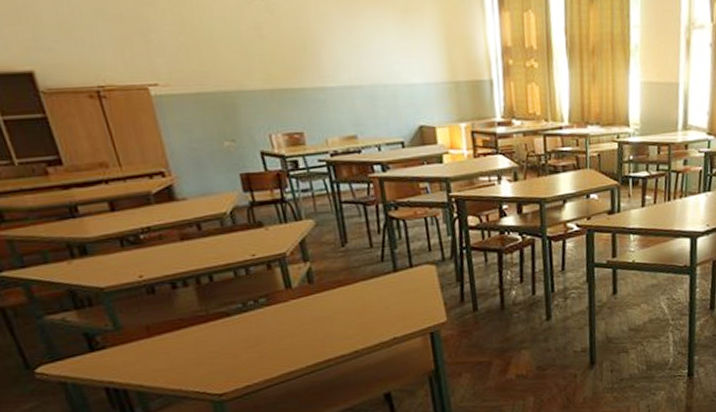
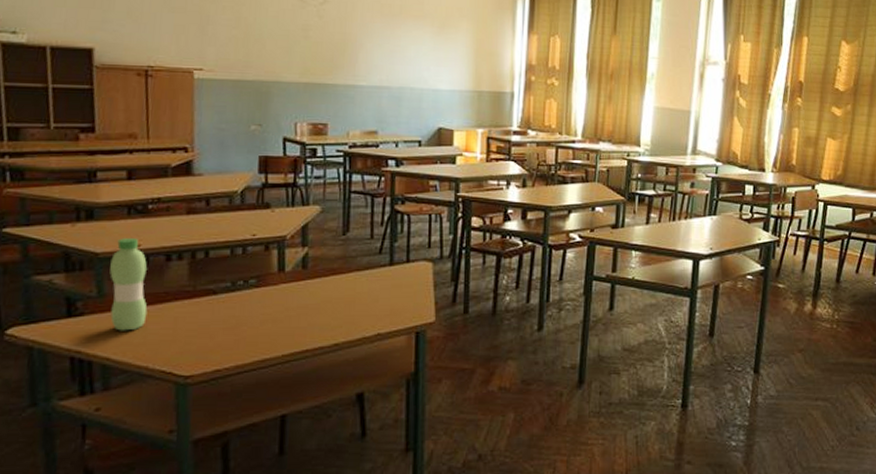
water bottle: none [117,269,168,360] -> present [110,238,148,331]

